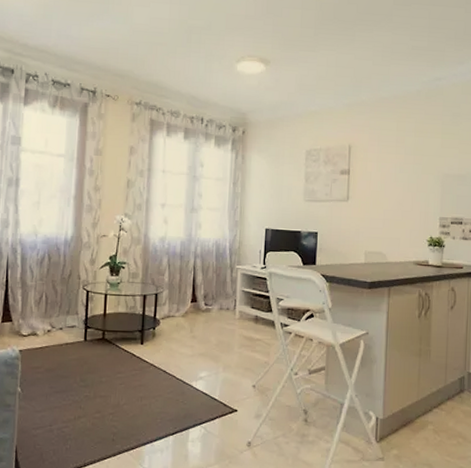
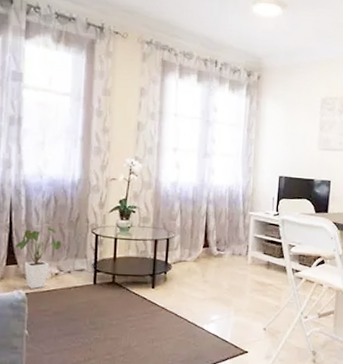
house plant: none [11,283,54,346] -> present [15,226,62,289]

